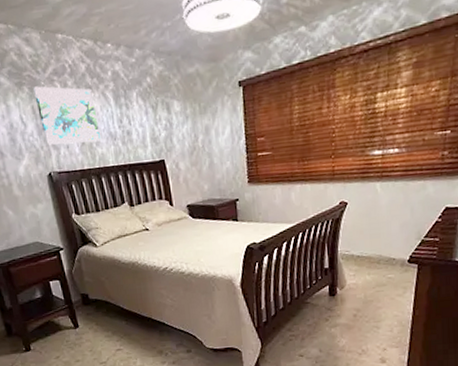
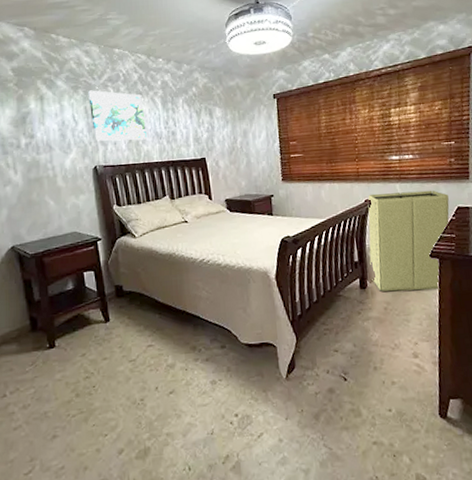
laundry hamper: none [341,188,437,299] -> present [368,190,450,292]

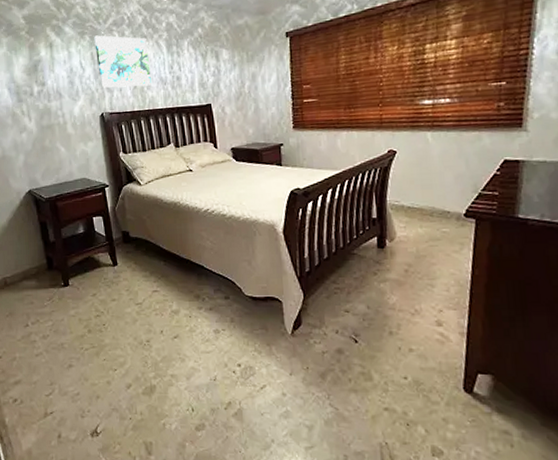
laundry hamper: present [368,190,450,292] -> none [390,139,494,254]

